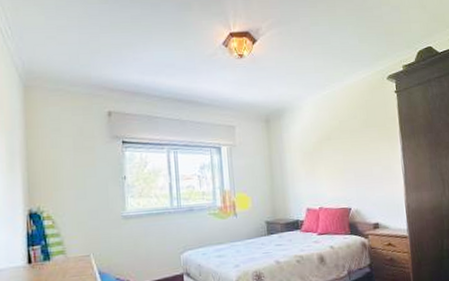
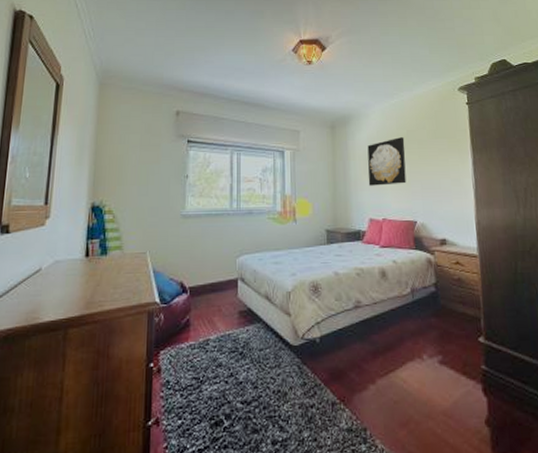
wall art: none [302,128,340,177] -> present [367,137,406,186]

